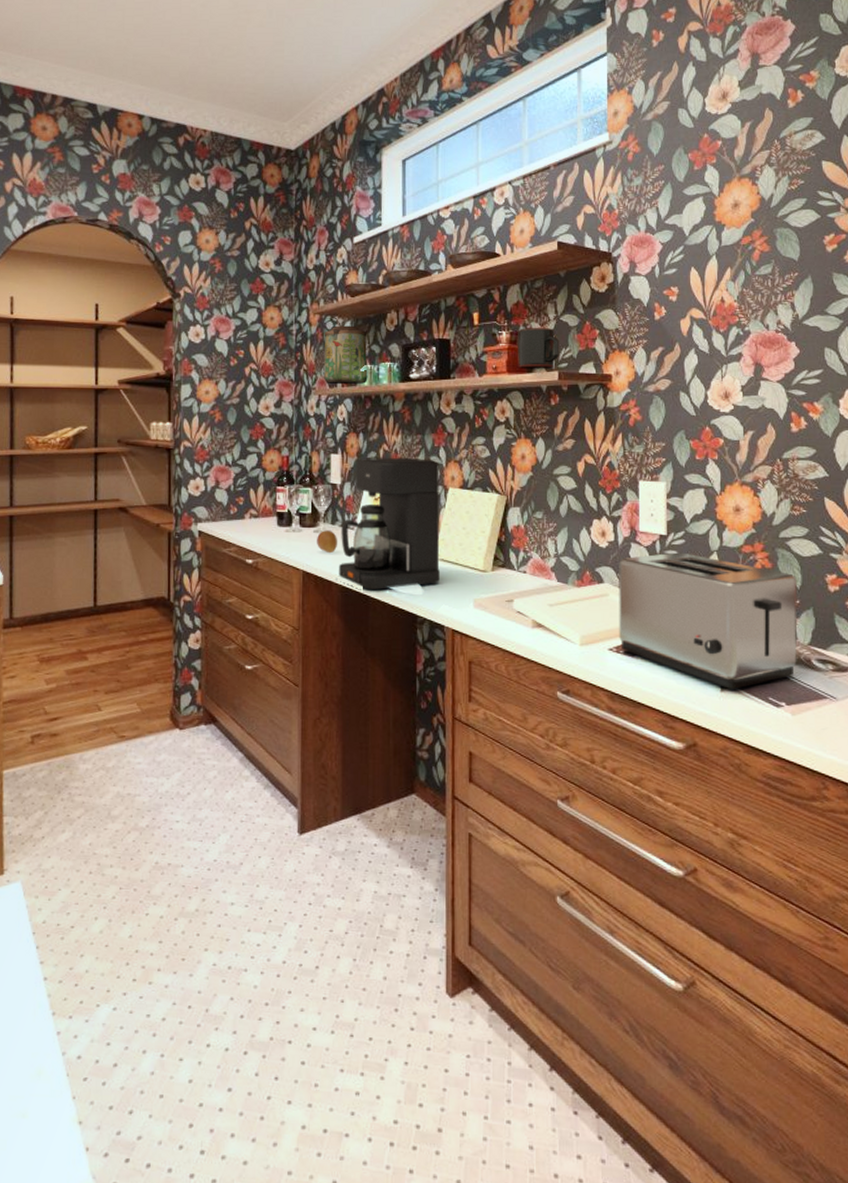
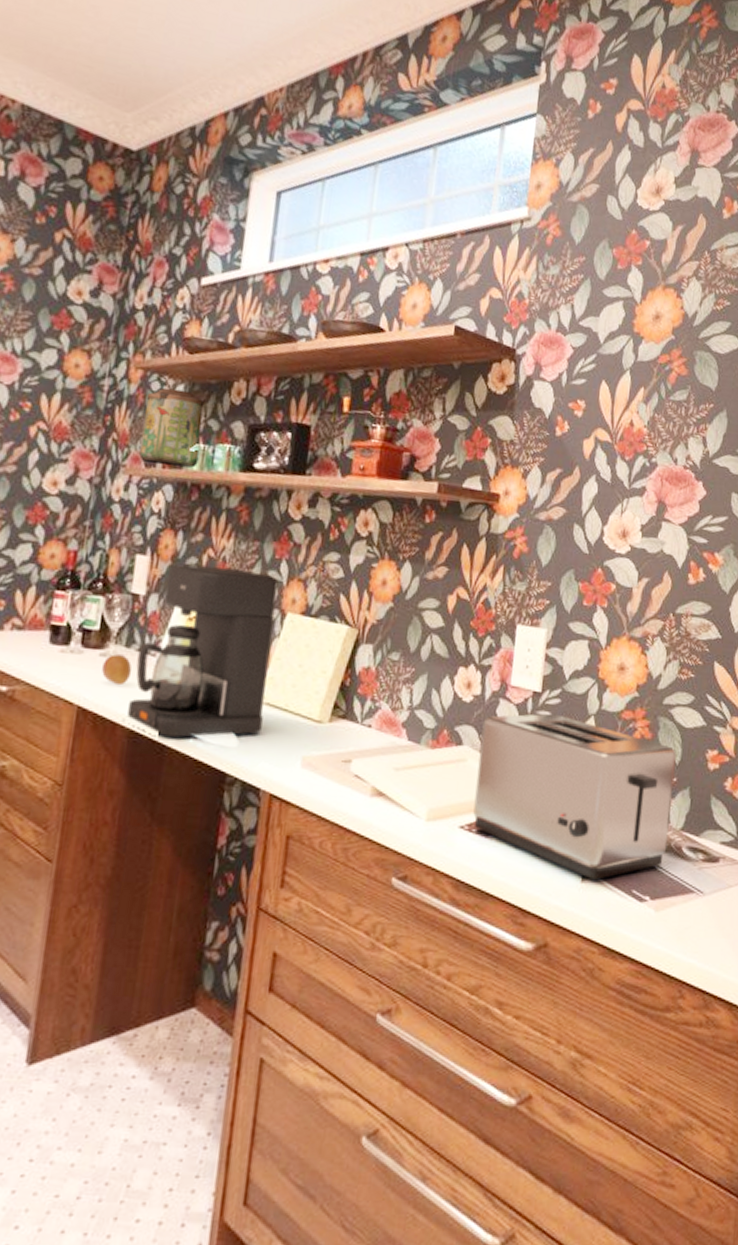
mug: present [517,327,560,369] -> none [390,424,444,479]

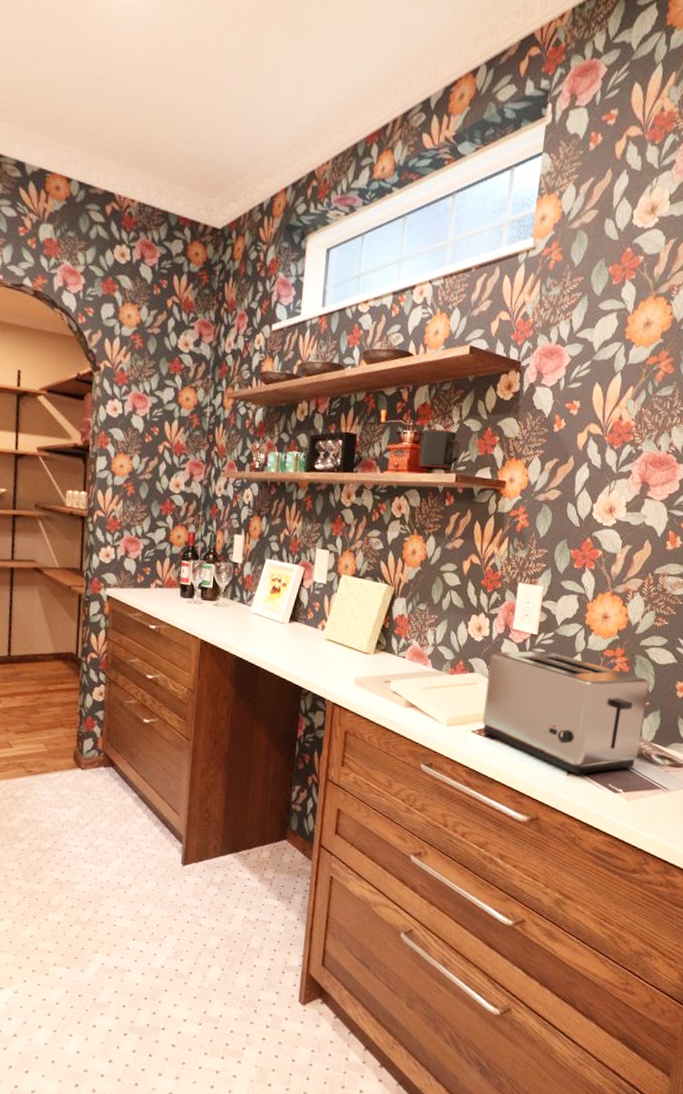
fruit: present [102,654,132,686] -> none [215,604,236,626]
coffee maker: present [127,564,279,738] -> none [234,541,335,662]
canister: present [139,388,205,468] -> none [233,411,278,471]
mug: none [390,424,444,479] -> present [418,429,461,471]

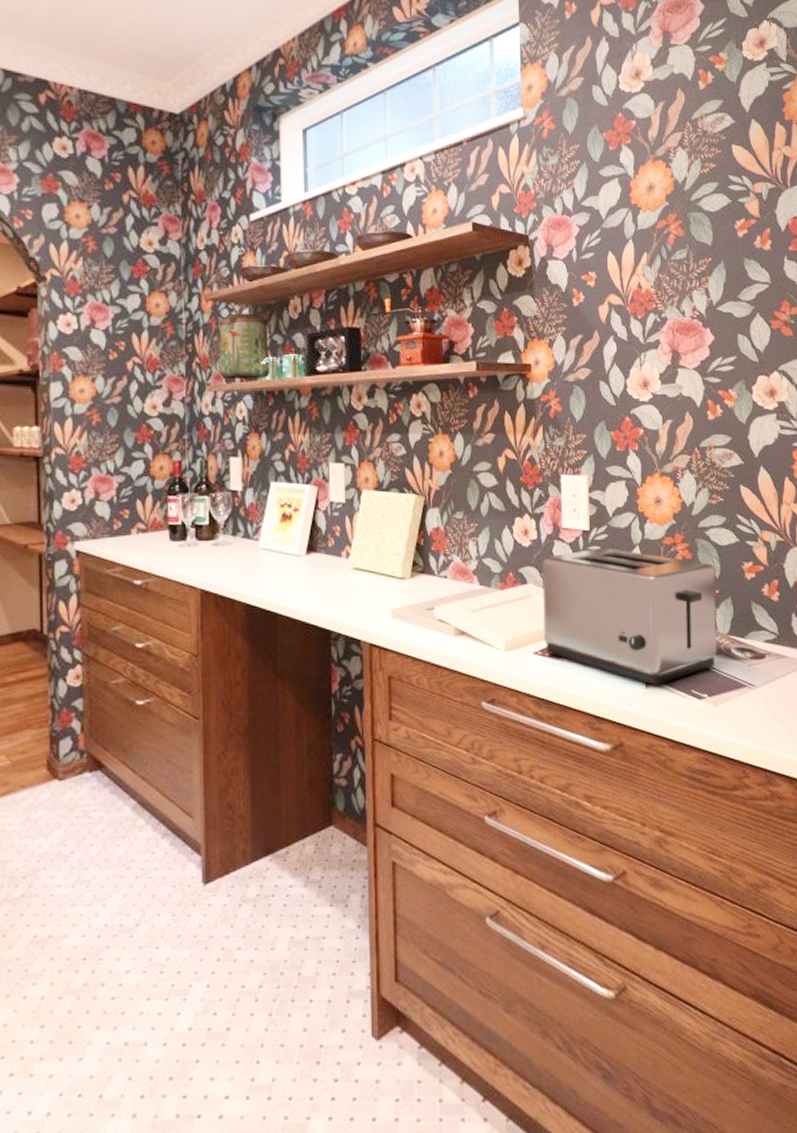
canister: none [233,411,278,471] -> present [218,313,270,379]
mug: present [418,429,461,471] -> none [432,314,477,360]

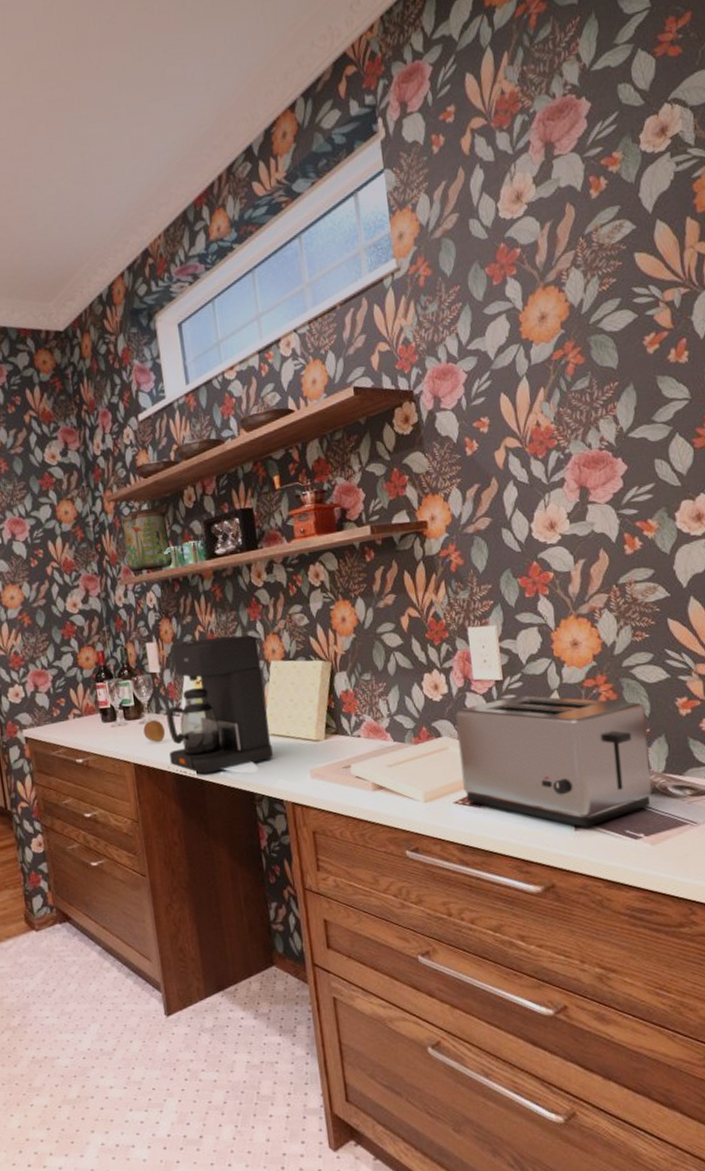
fruit: none [216,543,241,569] -> present [143,720,166,743]
coffee maker: none [242,458,355,606] -> present [166,635,273,774]

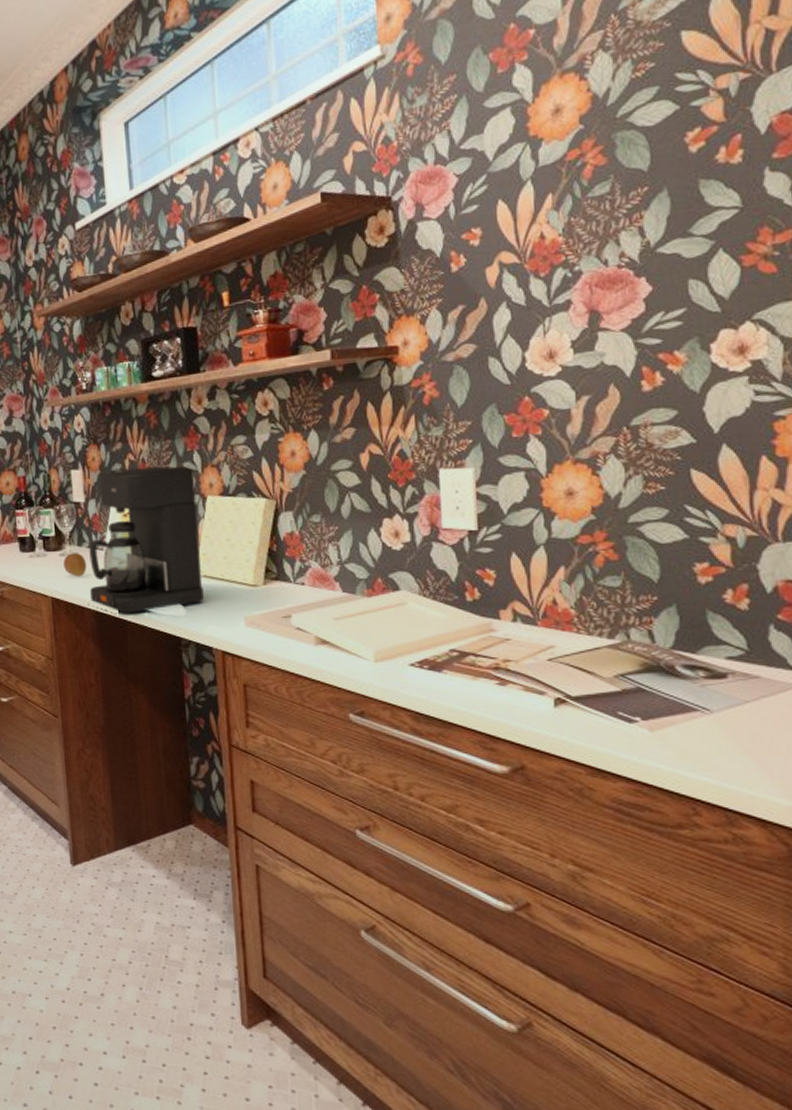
canister: present [121,508,173,572] -> none [51,324,105,393]
toaster: present [455,695,653,827] -> none [417,549,656,704]

